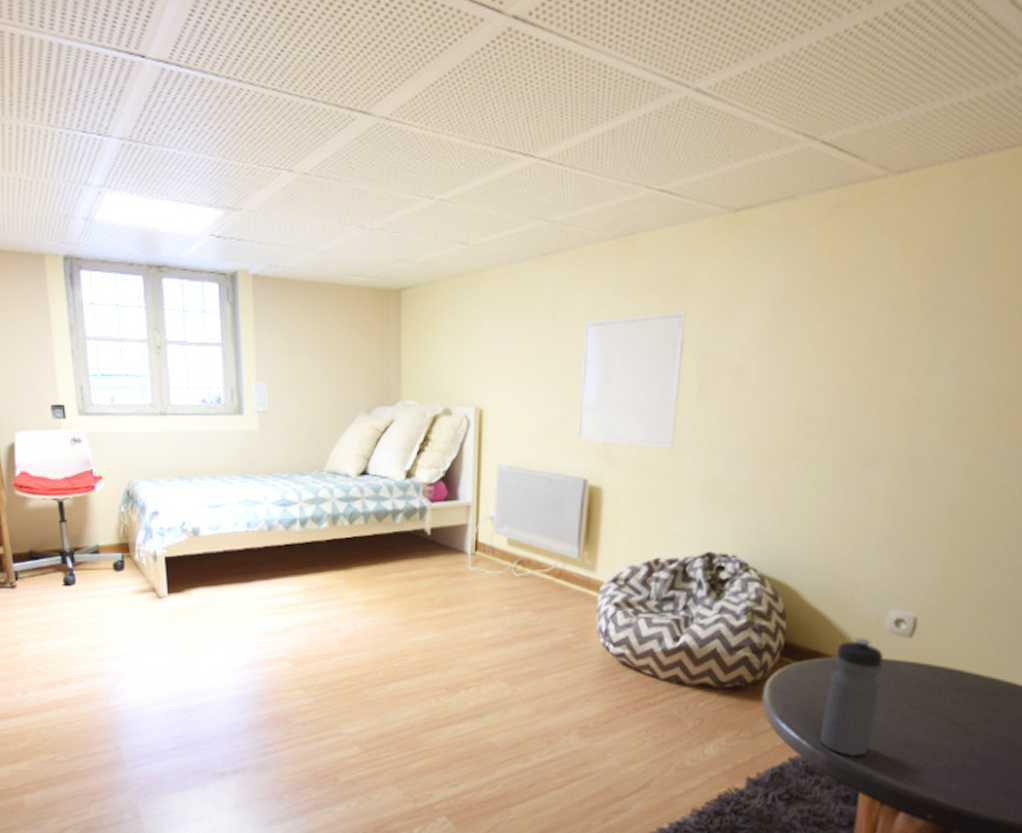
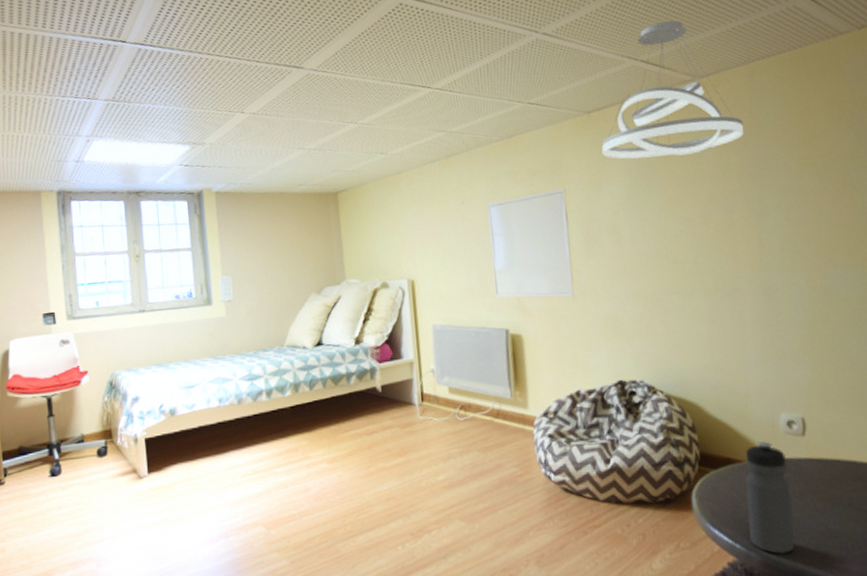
pendant light: none [743,83,939,281] -> present [601,20,744,160]

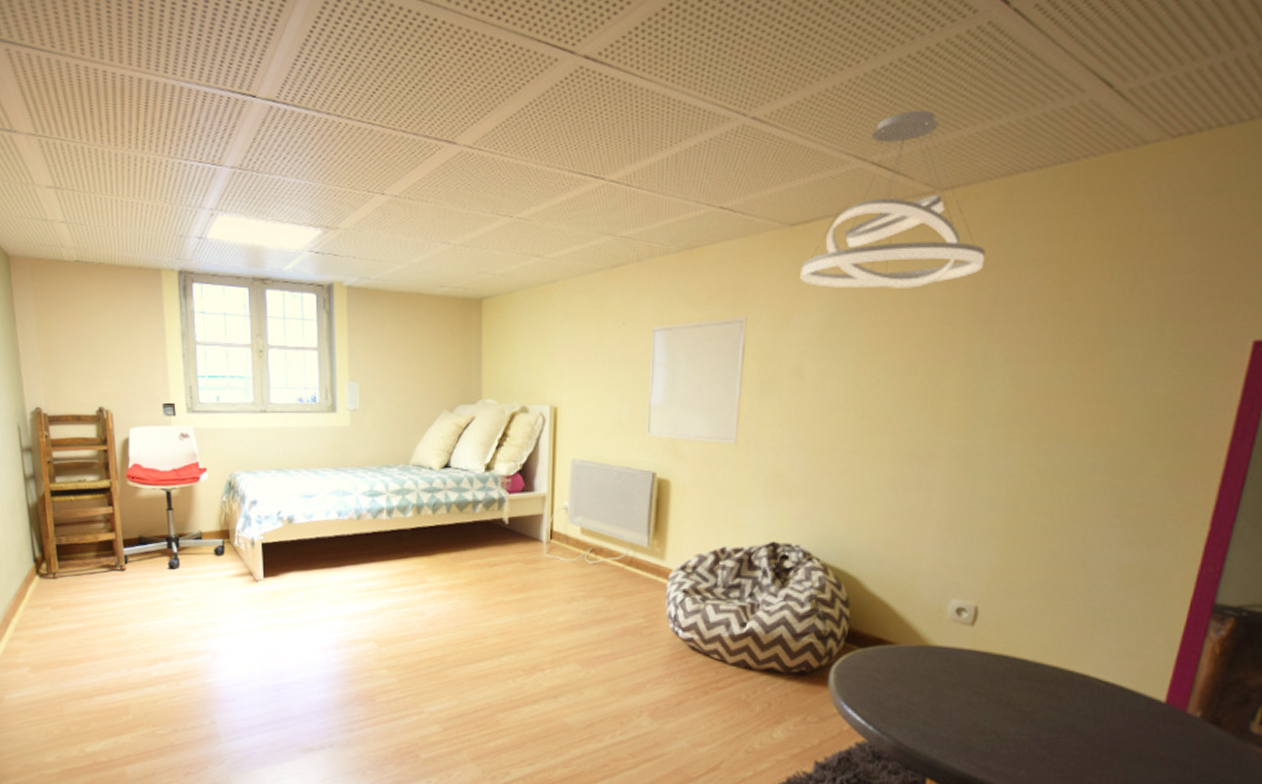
water bottle: present [745,441,795,555] -> none [885,625,946,743]

